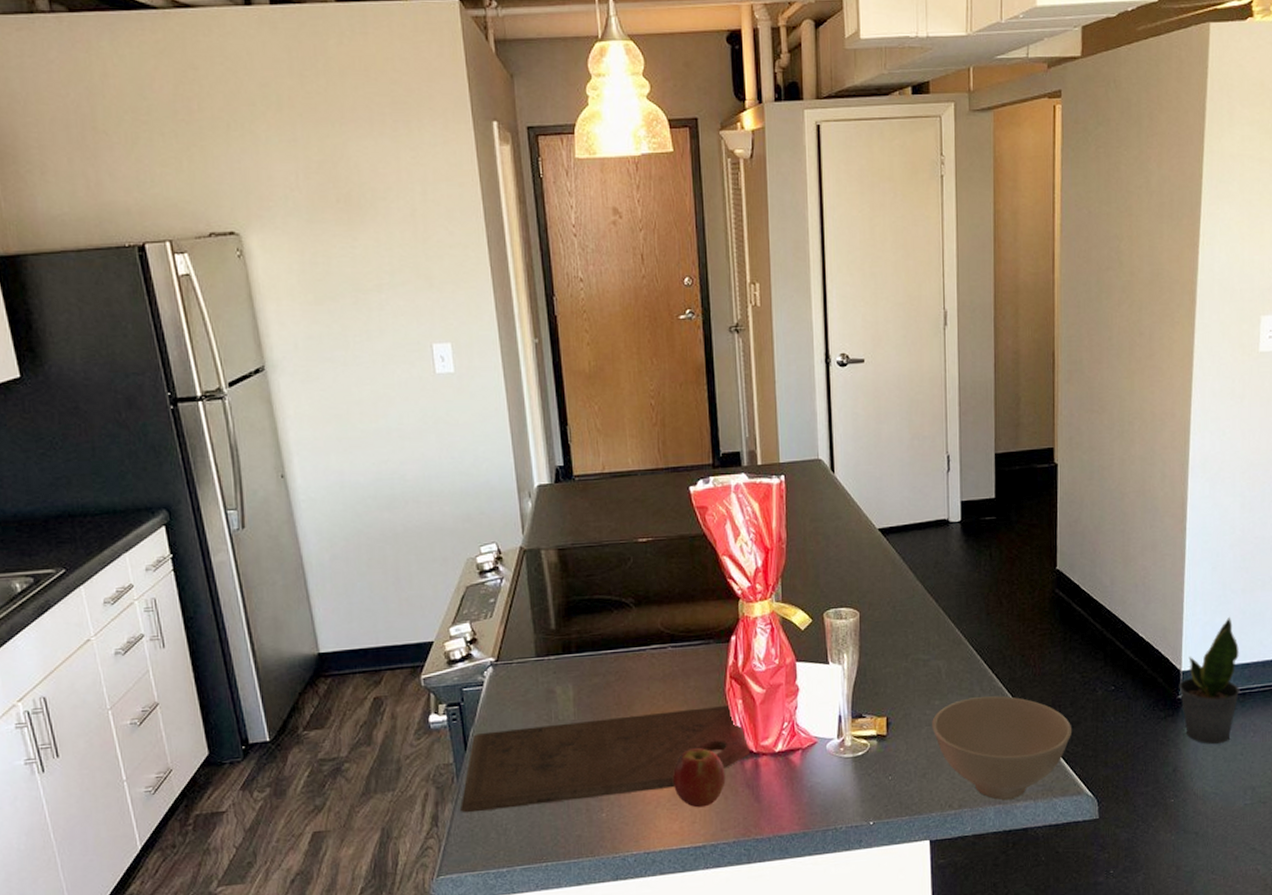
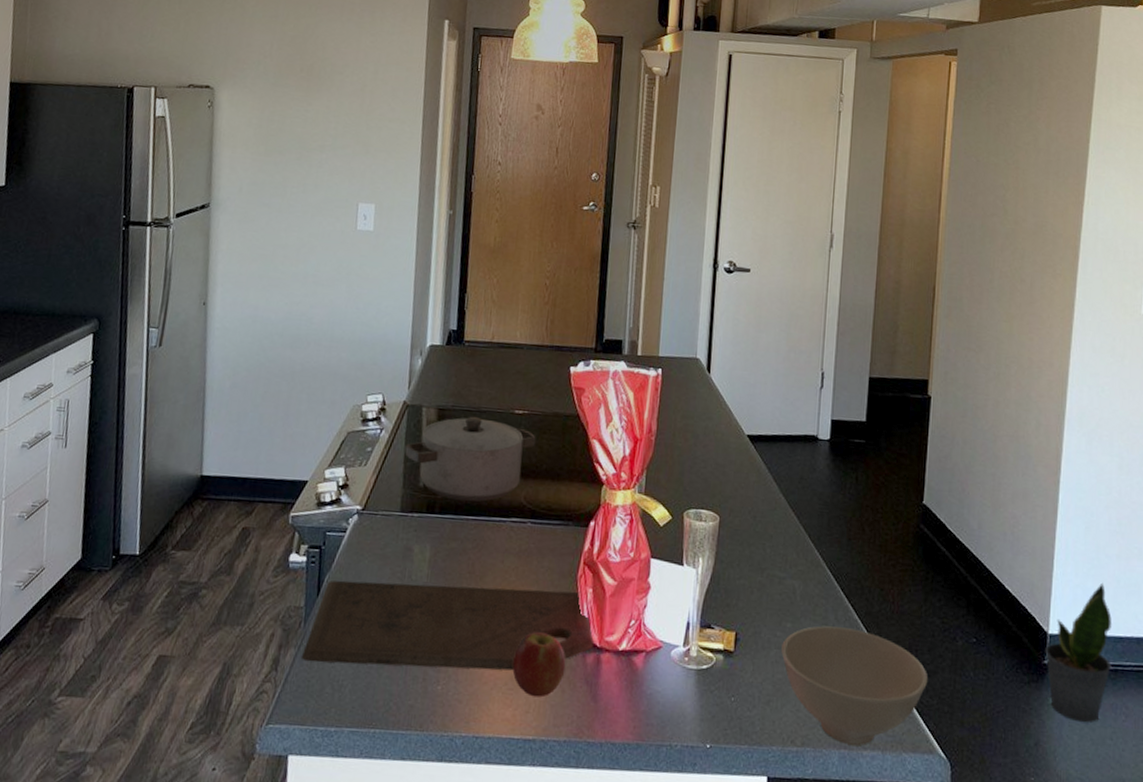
cooking pot: none [530,551,665,637] -> present [404,416,536,502]

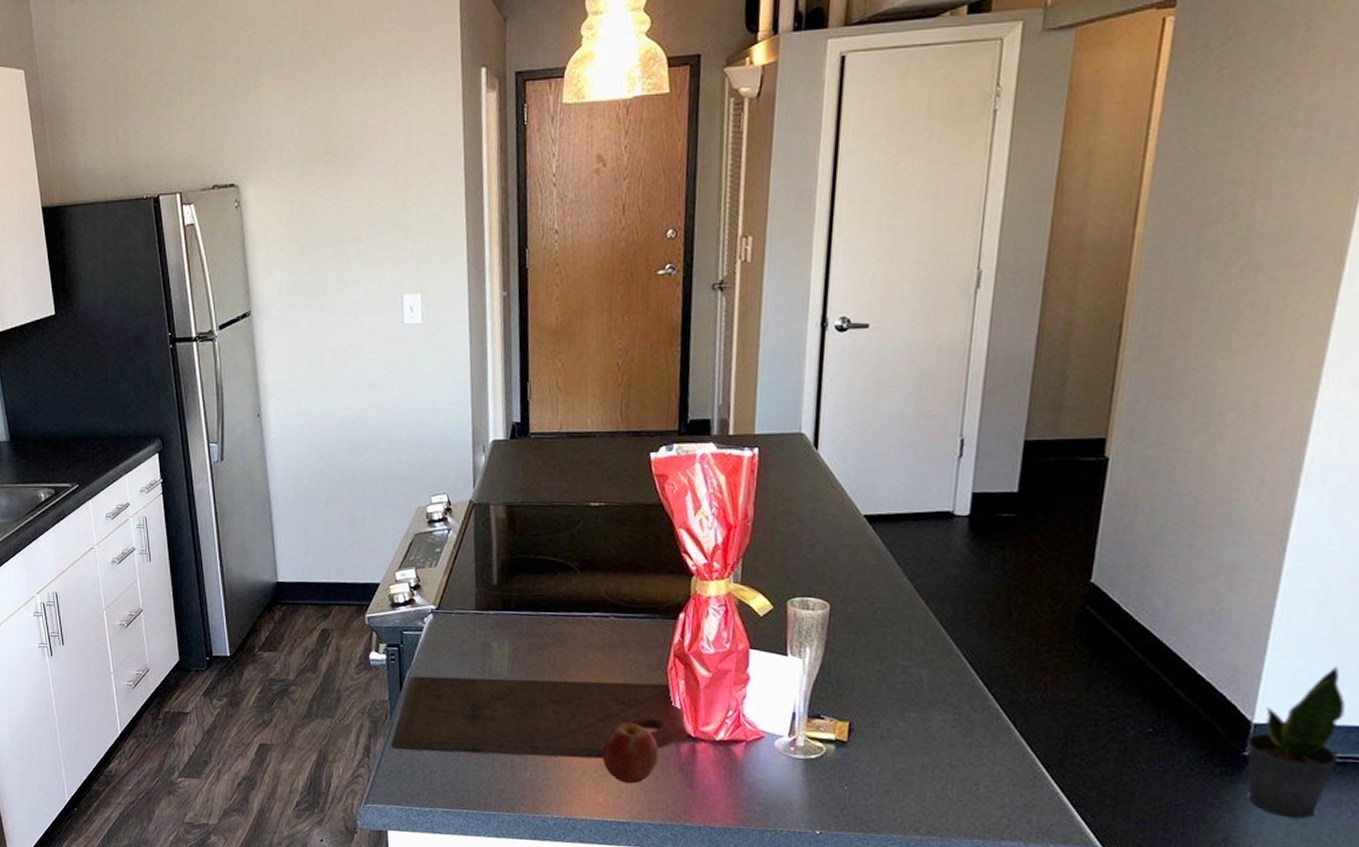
cooking pot: present [404,416,536,502] -> none [475,511,615,598]
bowl: present [781,626,929,745] -> none [904,715,1087,836]

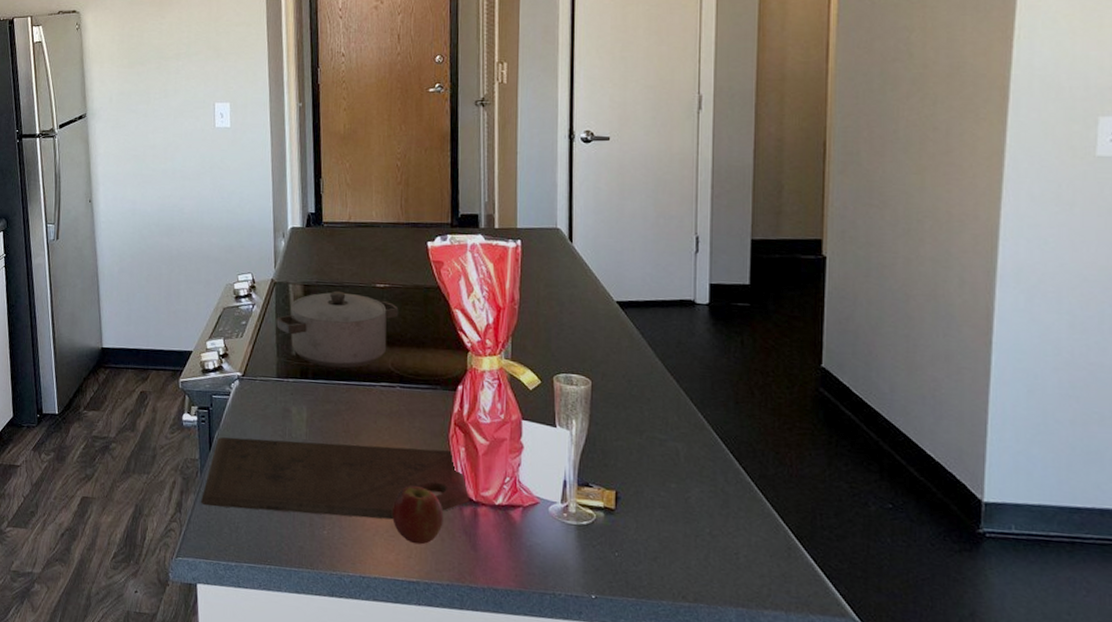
cooking pot: none [475,511,615,598] -> present [276,290,399,368]
potted plant: present [1246,665,1346,818] -> none [979,449,1067,596]

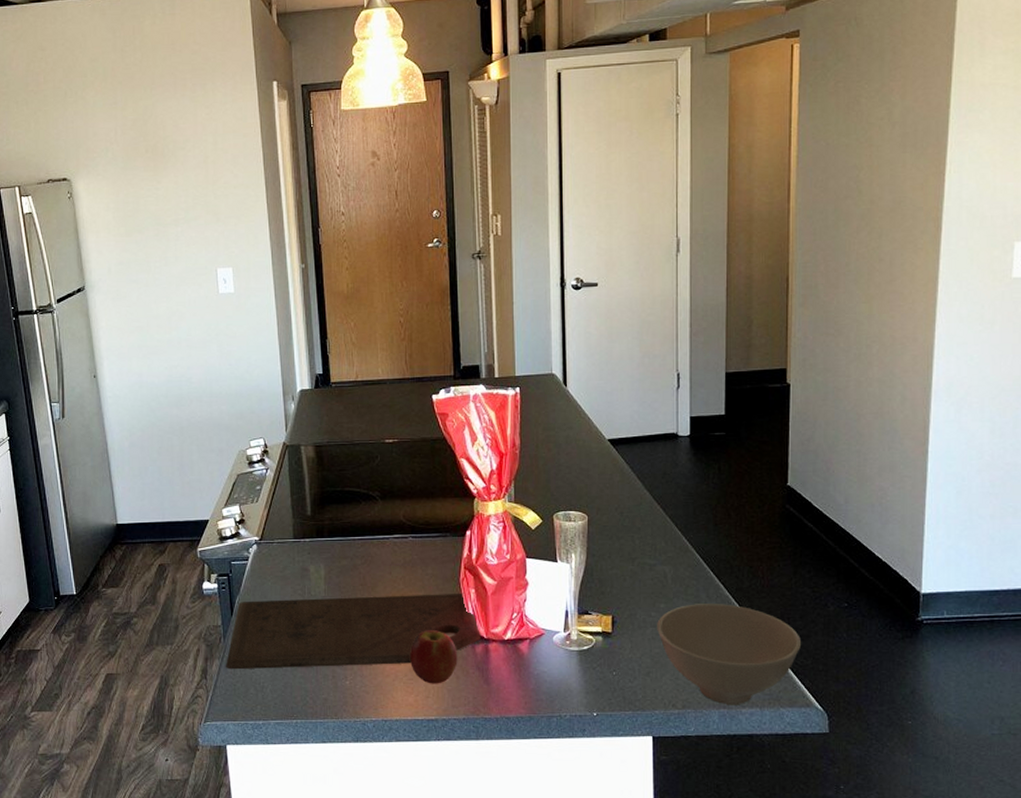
cooking pot: present [276,290,399,368] -> none [290,449,408,524]
bowl: none [666,487,837,605] -> present [657,604,802,704]

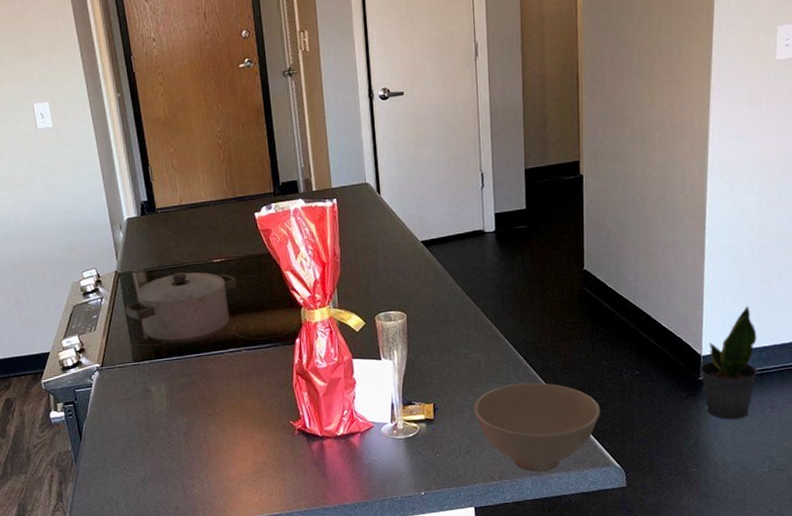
cutting board: present [225,593,482,670] -> none [79,396,317,491]
cooking pot: none [290,449,408,524] -> present [125,271,237,344]
fruit: present [410,629,458,684] -> none [252,433,296,483]
potted plant: none [918,542,988,669] -> present [700,305,758,420]

